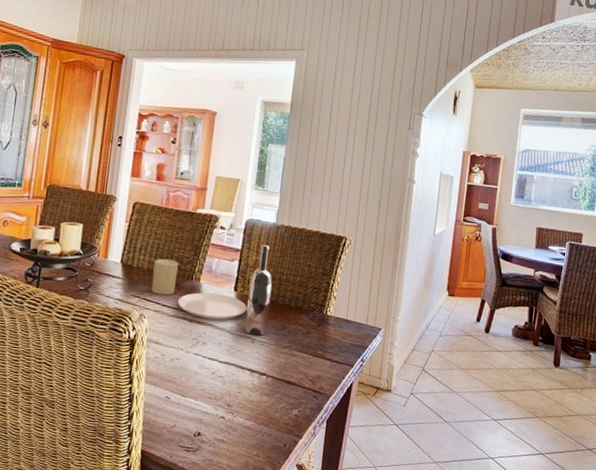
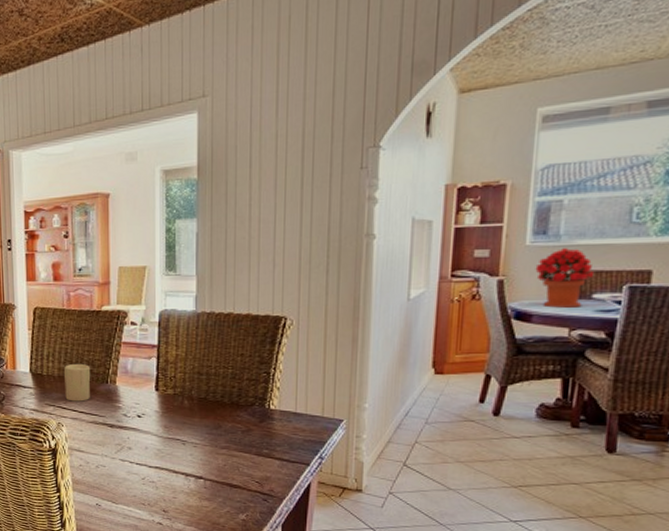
plate: present [177,292,247,320] -> none [94,395,173,423]
wine bottle: present [244,244,273,336] -> none [173,336,199,437]
bouquet: none [515,210,550,255] -> present [535,248,595,308]

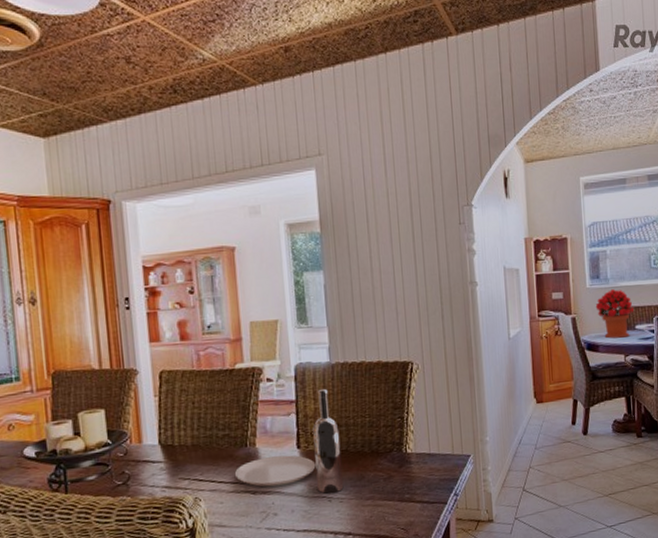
candle: present [63,363,91,402] -> none [197,427,229,472]
plate: none [94,395,173,423] -> present [234,455,316,488]
wine bottle: none [173,336,199,437] -> present [313,388,344,494]

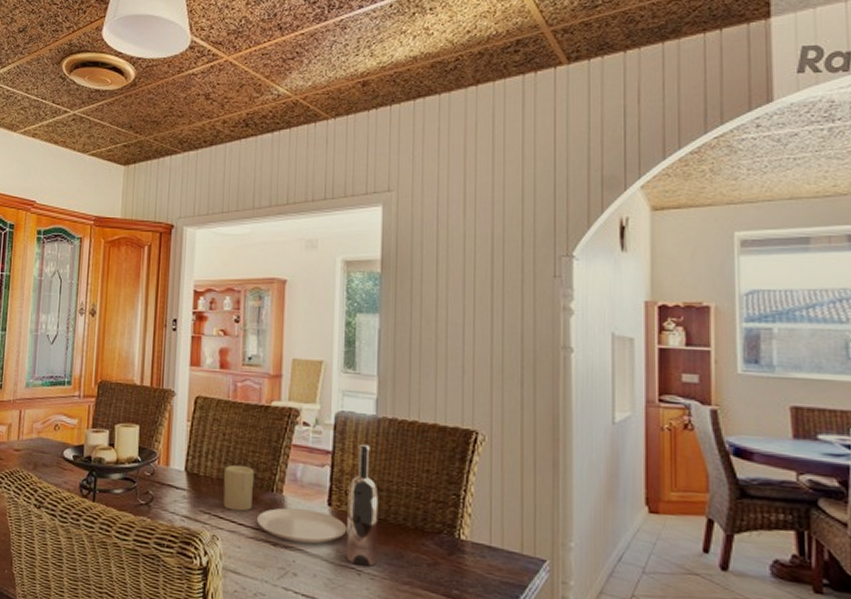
candle: none [197,427,229,472] -> present [223,464,255,512]
bouquet: present [595,289,634,339] -> none [750,380,817,449]

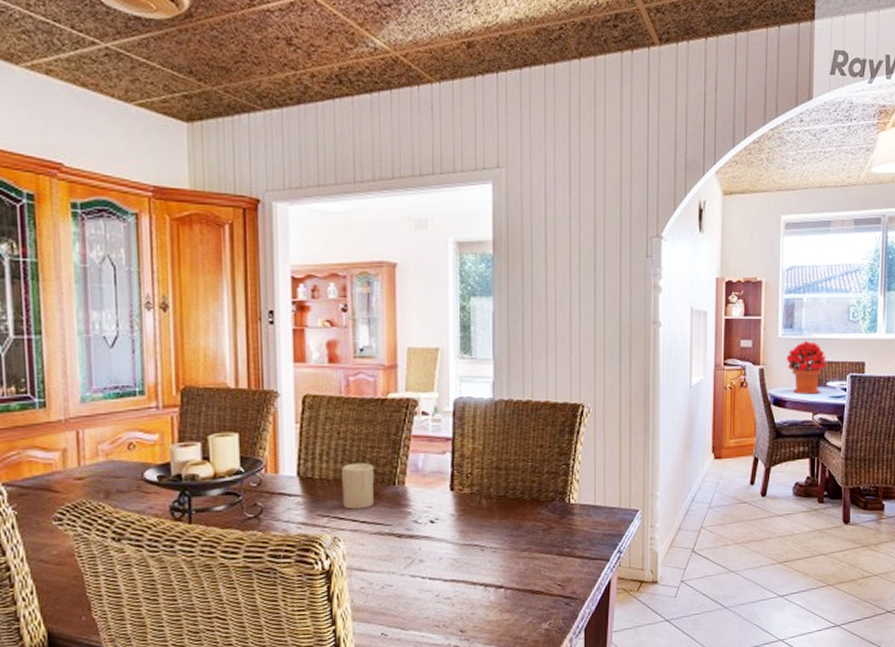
plate: present [256,507,347,544] -> none [379,497,470,531]
wine bottle: present [346,443,379,567] -> none [469,427,499,542]
bouquet: none [750,380,817,449] -> present [786,341,828,394]

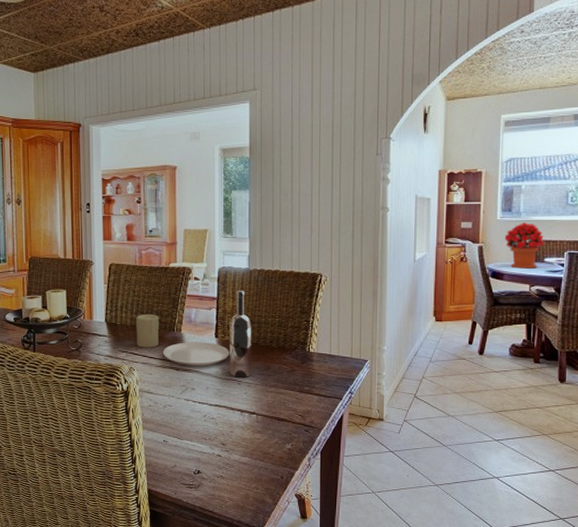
plate: none [379,497,470,531] -> present [162,342,230,366]
wine bottle: none [469,427,499,542] -> present [230,290,252,377]

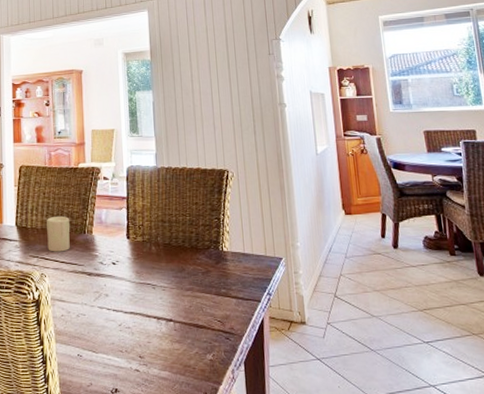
plate: present [162,342,230,366] -> none [74,244,143,270]
wine bottle: present [230,290,252,377] -> none [141,188,166,281]
bouquet: present [504,223,545,269] -> none [399,114,440,159]

